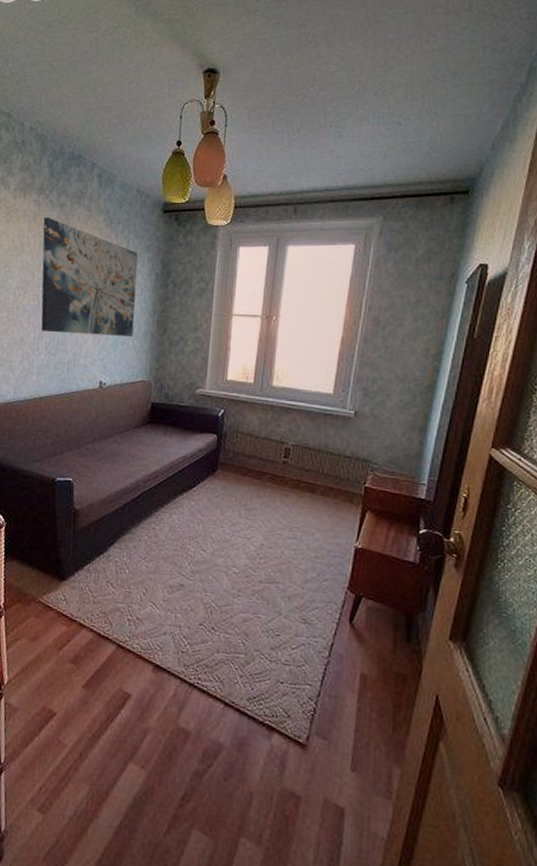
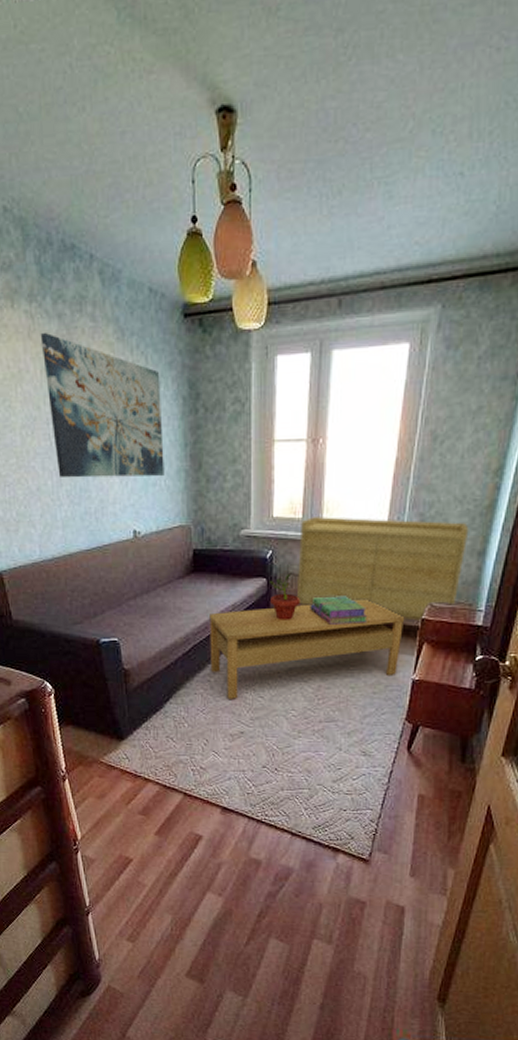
coffee table: none [156,462,349,550] -> present [209,600,405,699]
potted plant: none [219,431,248,477] -> present [269,572,301,620]
sideboard: none [245,382,411,489] -> present [298,515,469,621]
stack of books: none [256,456,312,486] -> present [310,596,368,625]

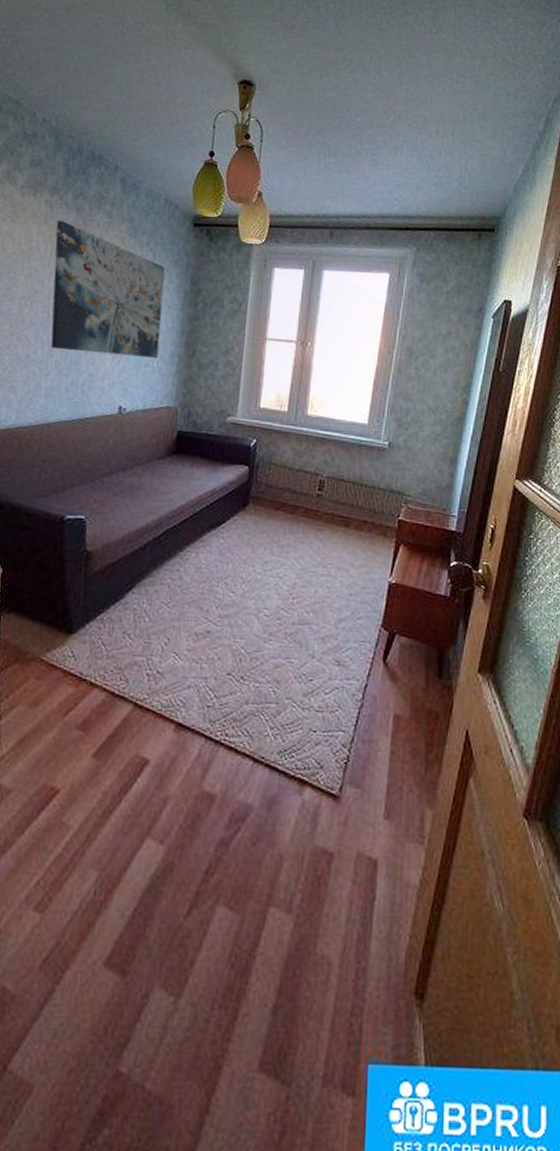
coffee table: present [209,600,405,699] -> none [181,496,383,593]
potted plant: present [269,572,301,620] -> none [250,462,281,511]
sideboard: present [298,515,469,621] -> none [278,411,442,522]
stack of books: present [310,596,368,625] -> none [290,489,347,520]

